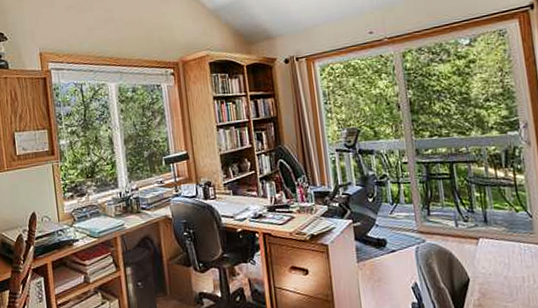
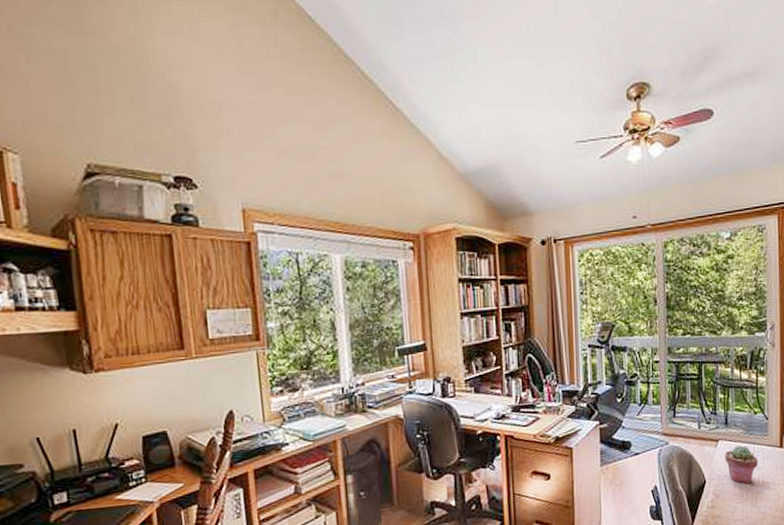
potted succulent: none [487,243,527,283] -> present [725,445,758,484]

